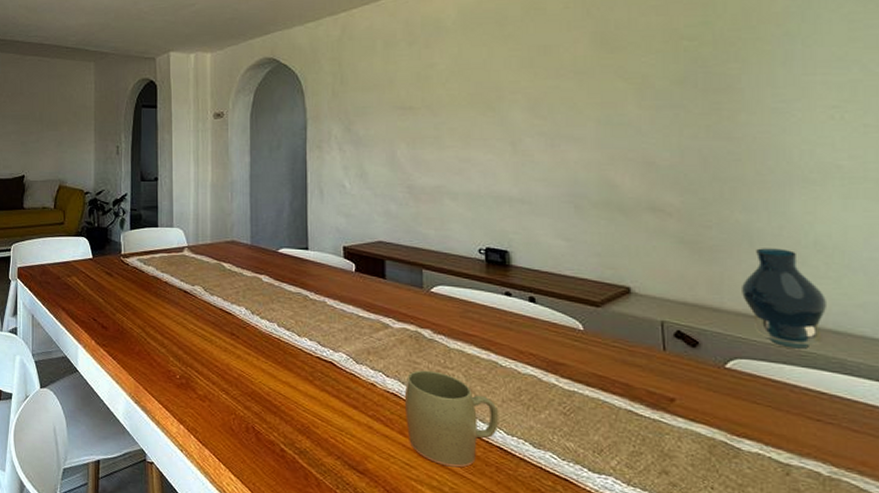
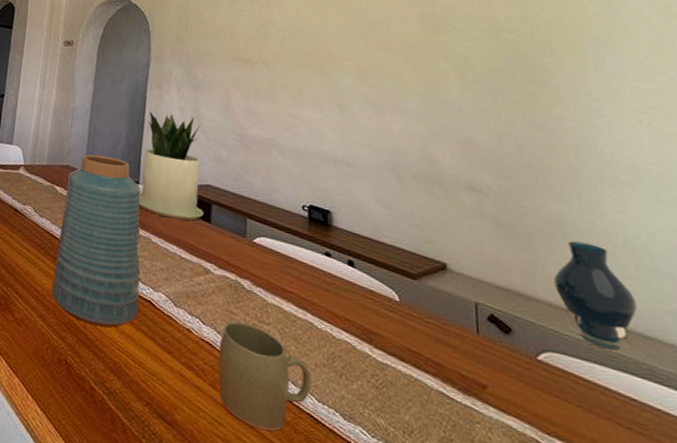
vase: none [231,226,321,393] -> present [51,154,141,328]
planter: none [309,175,378,280] -> present [138,111,204,221]

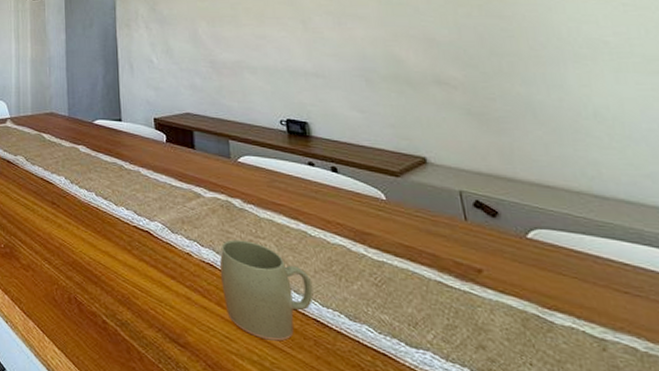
vase: present [51,154,141,328] -> none [52,99,139,262]
planter: present [138,111,204,221] -> none [122,51,187,150]
vase: present [554,240,636,351] -> none [531,119,617,219]

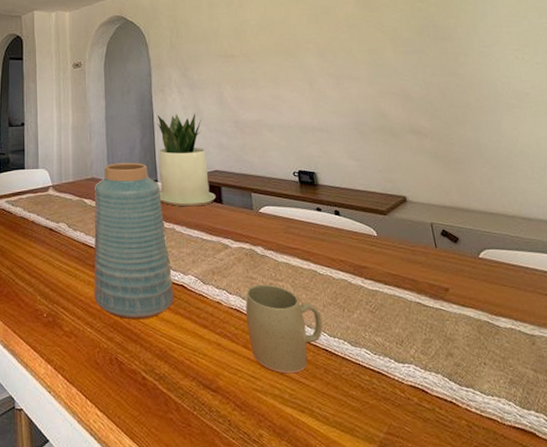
vase: none [52,99,139,262] -> present [93,162,175,320]
planter: none [122,51,187,150] -> present [157,113,216,207]

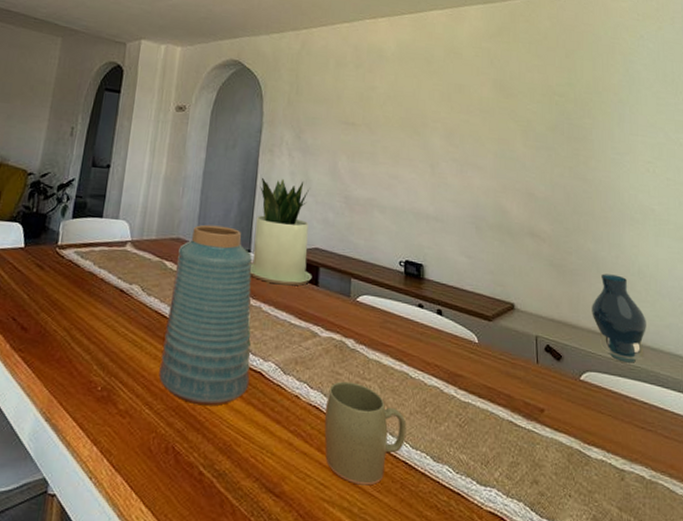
vase: none [480,158,538,237] -> present [592,273,646,363]

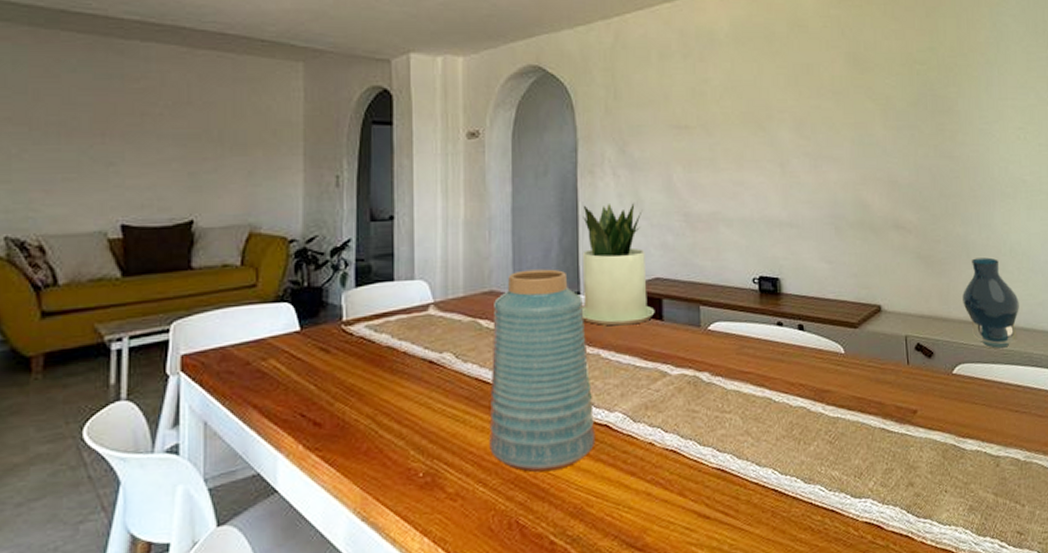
mug: present [324,381,407,486] -> none [683,417,774,522]

